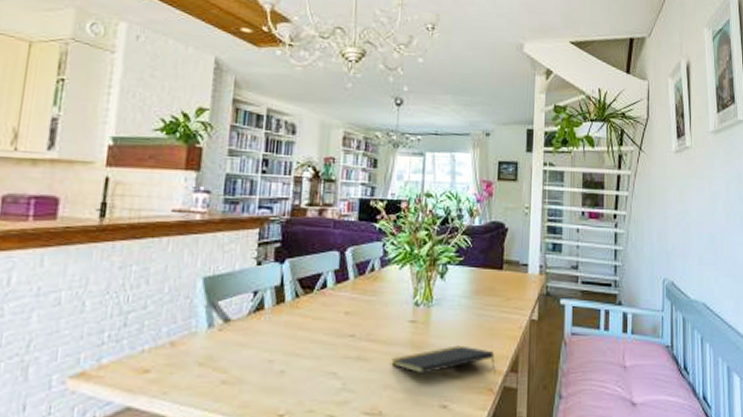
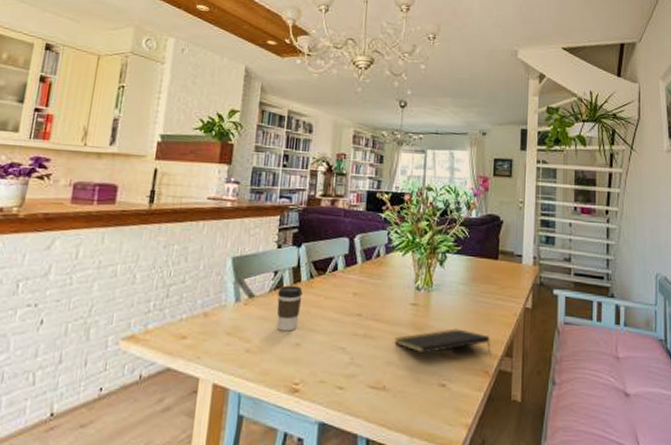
coffee cup: none [257,307,287,358] -> present [277,285,303,332]

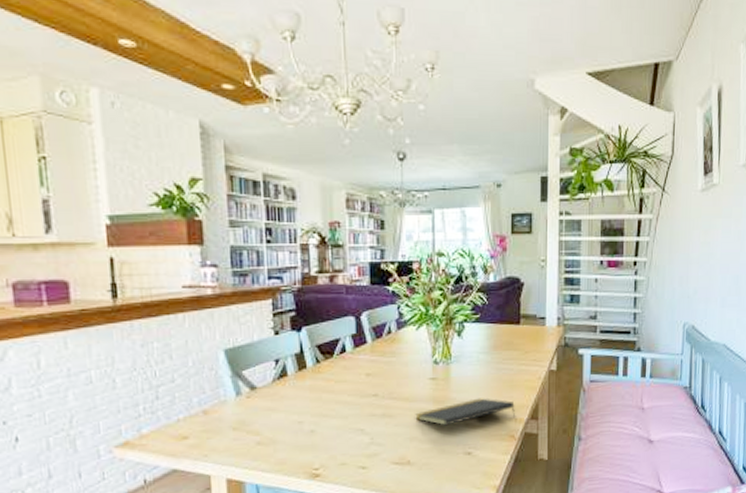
coffee cup: present [277,285,303,332] -> none [283,372,311,420]

